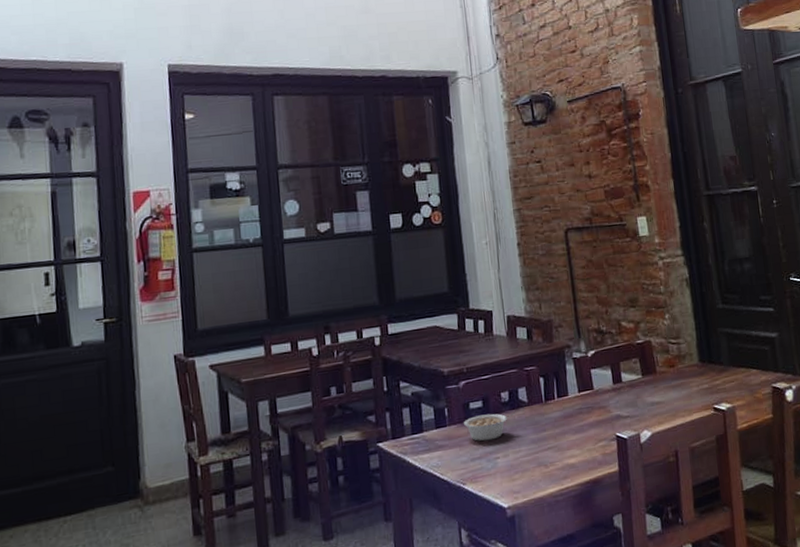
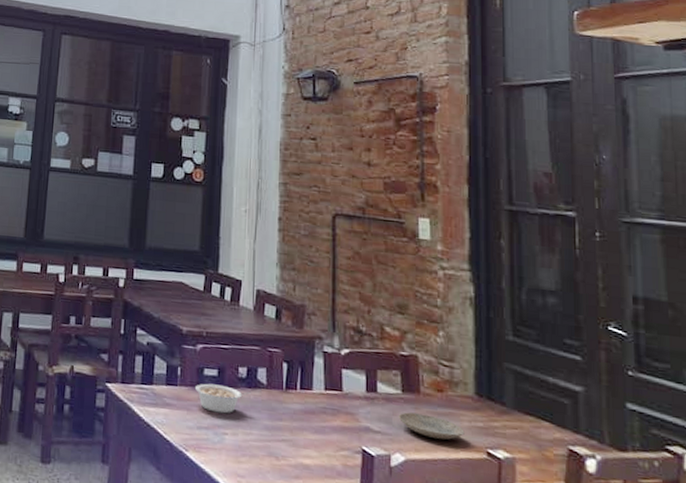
plate: none [641,389,695,410] -> present [398,412,464,440]

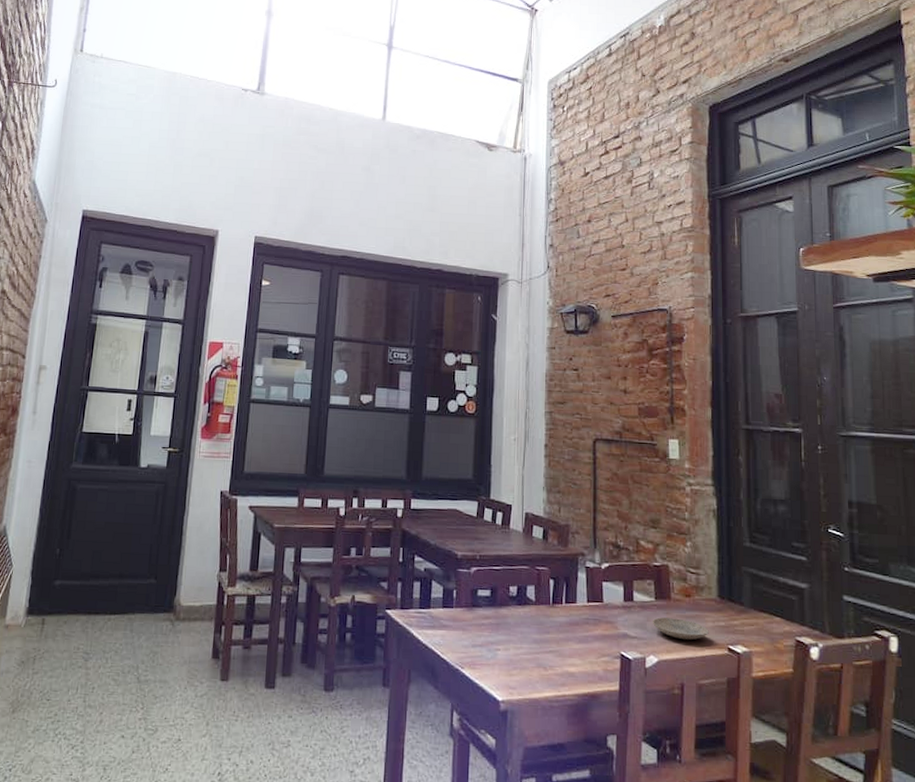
legume: present [194,383,251,414] -> none [469,603,521,631]

